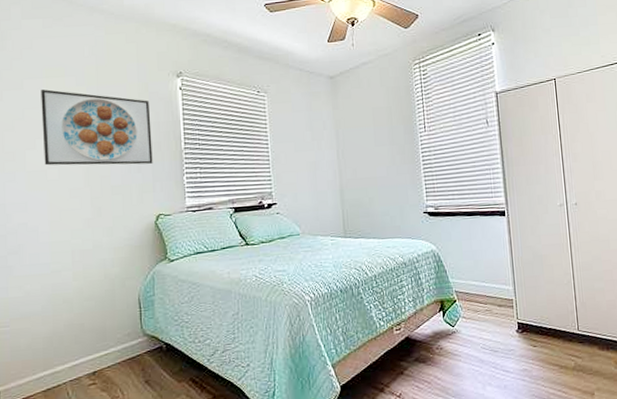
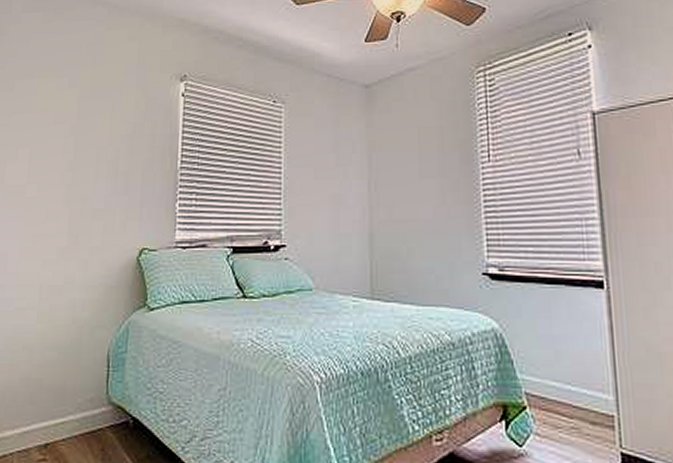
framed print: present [41,89,153,166] -> none [24,92,146,185]

